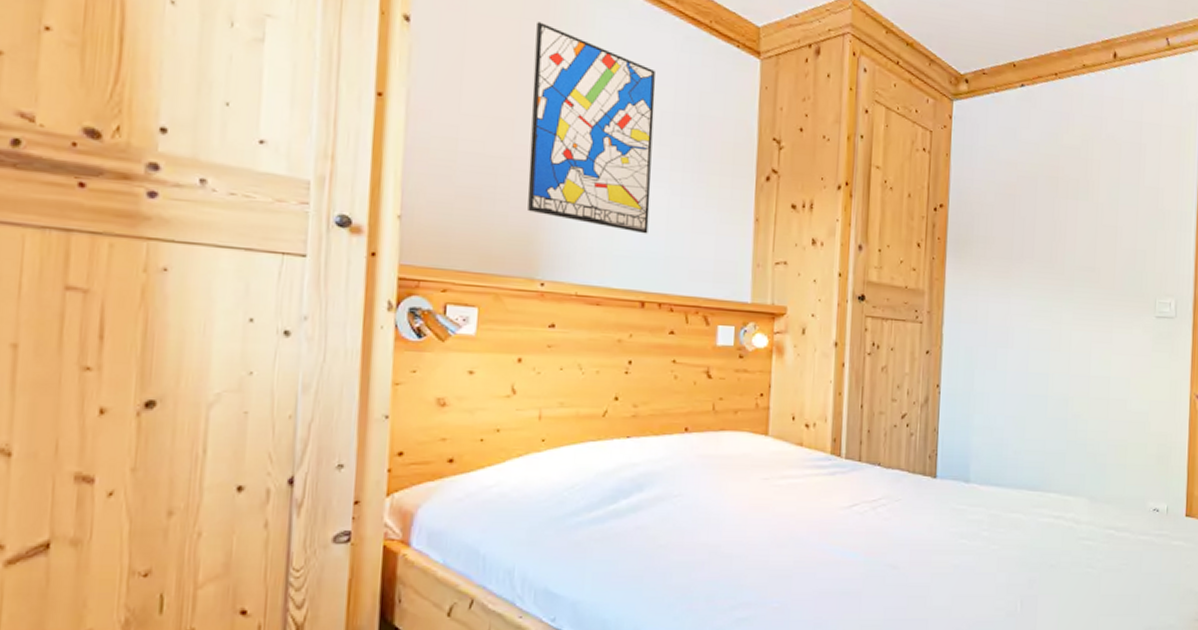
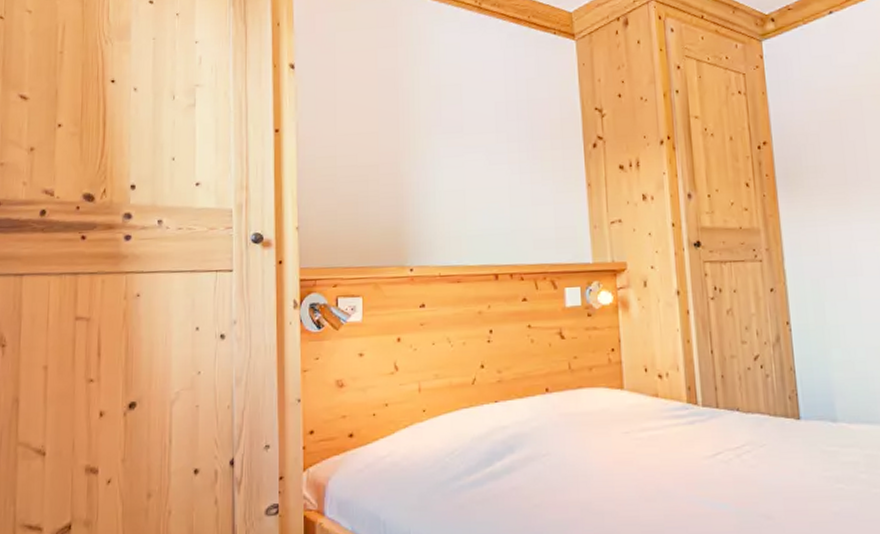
wall art: present [527,22,656,234] -> none [389,48,495,213]

